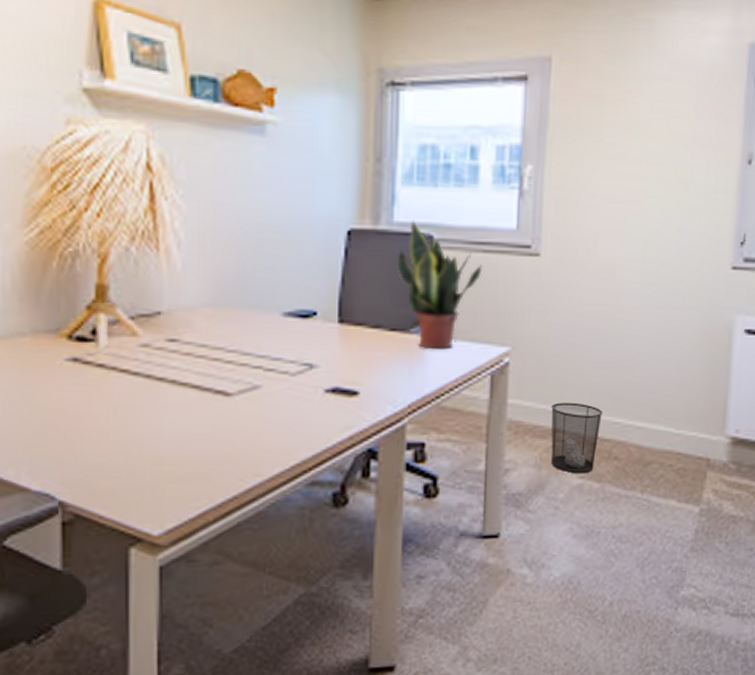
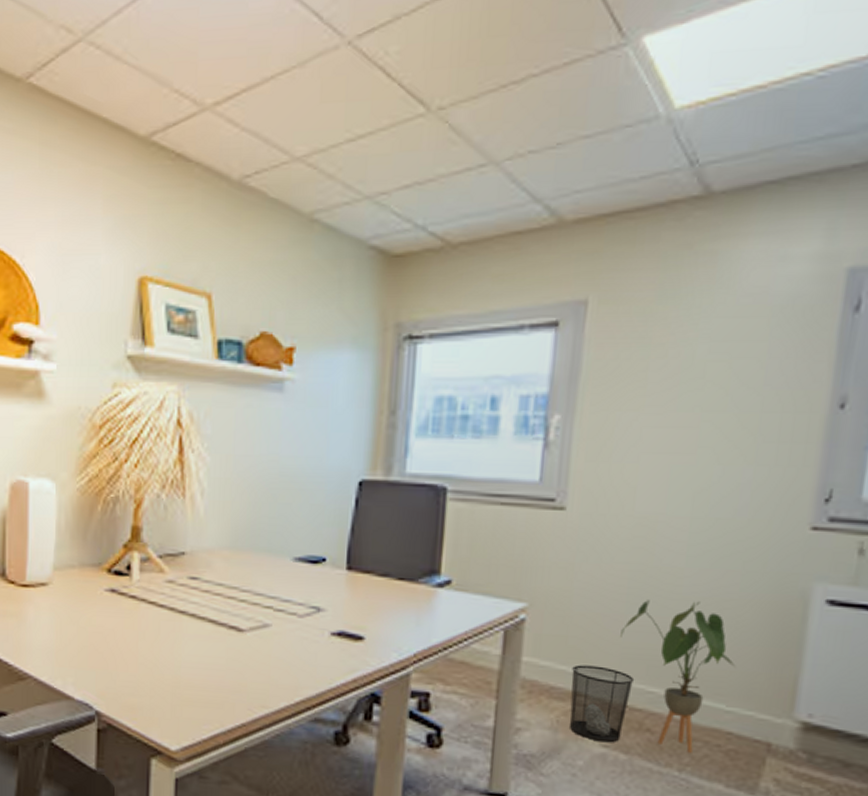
potted plant: present [396,219,483,350] -> none [407,471,500,602]
house plant: none [590,337,681,475] -> present [620,600,736,753]

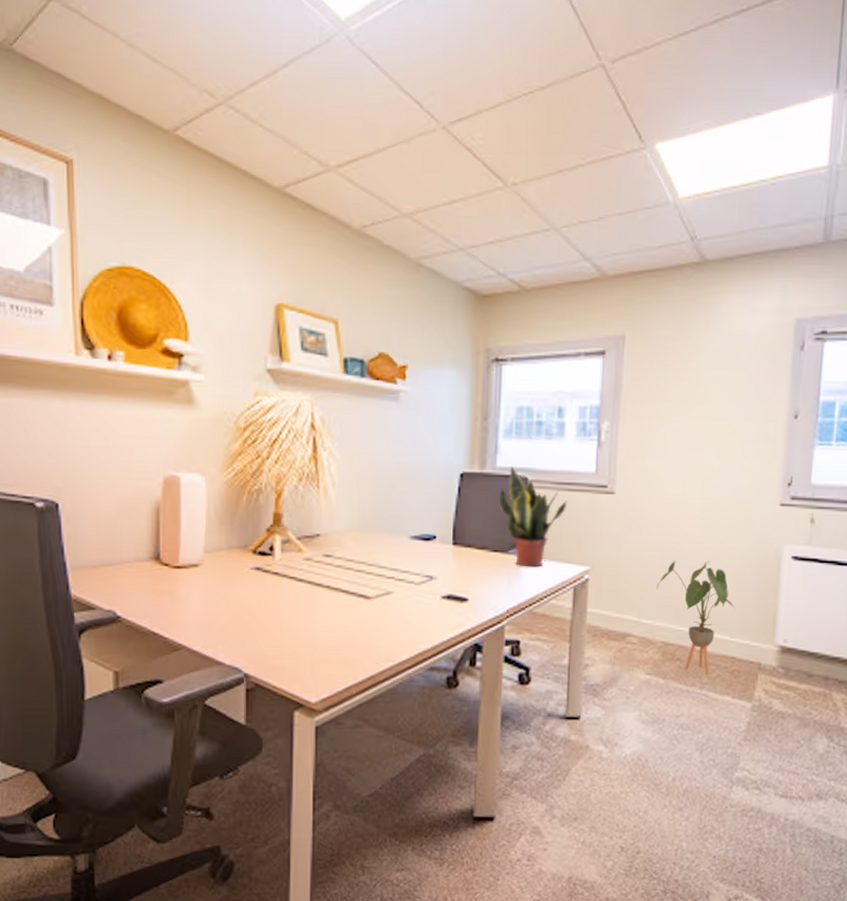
potted plant: none [407,471,500,602] -> present [498,465,567,567]
waste bin: present [569,664,635,743] -> none [623,612,668,671]

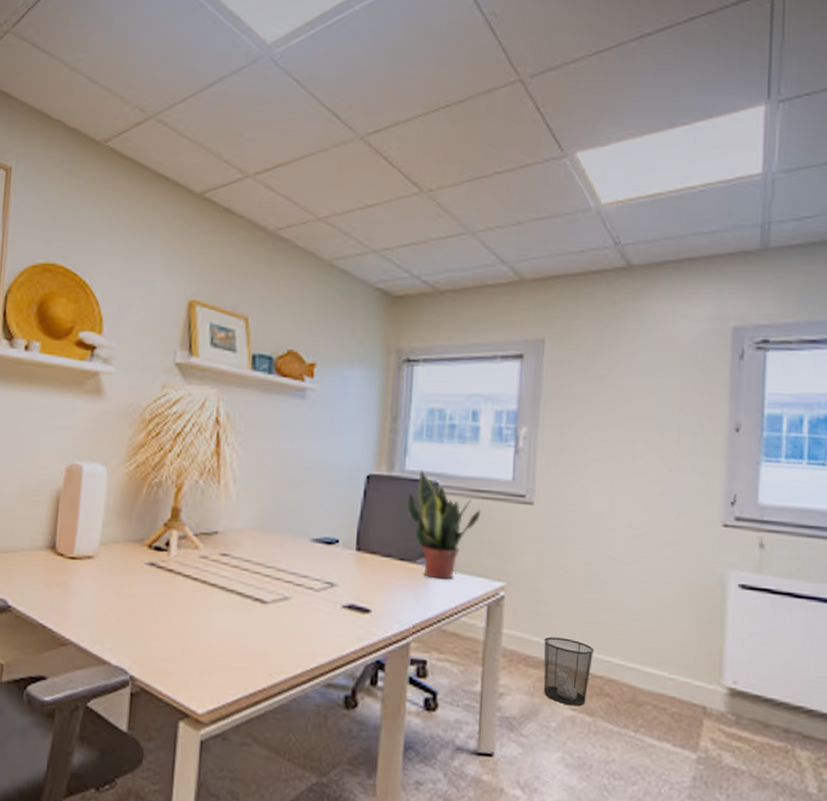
waste bin: none [623,612,668,671] -> present [543,636,595,707]
house plant: present [657,560,735,674] -> none [582,582,674,715]

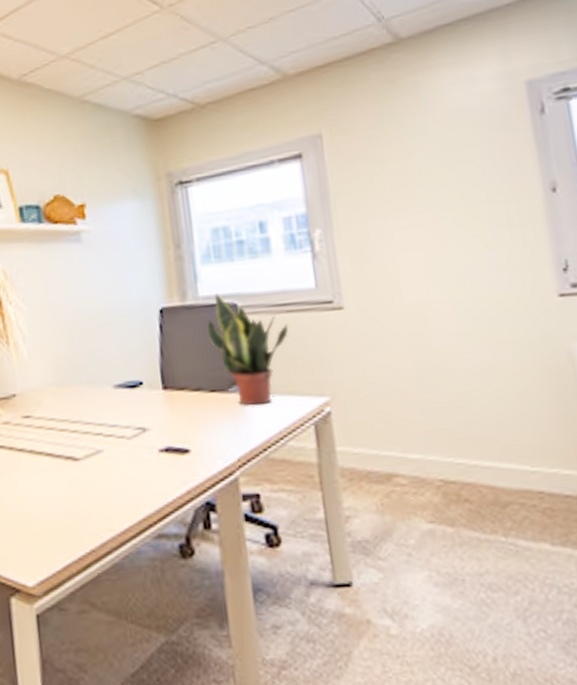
waste bin: present [543,636,595,707] -> none [383,445,443,519]

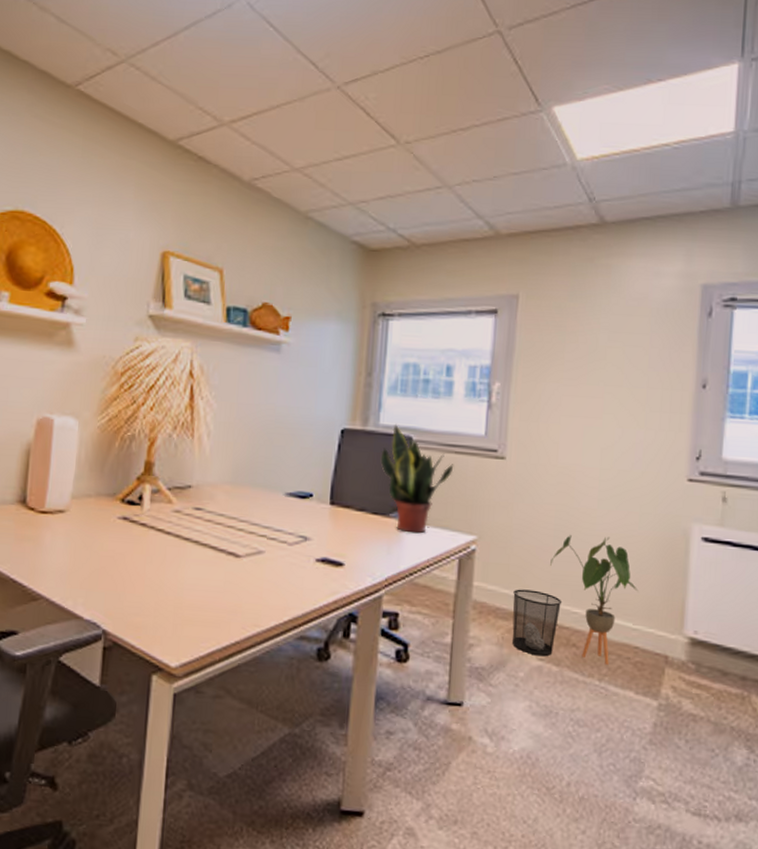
waste bin: none [383,445,443,519] -> present [512,589,562,657]
house plant: none [418,373,529,517] -> present [550,535,639,665]

